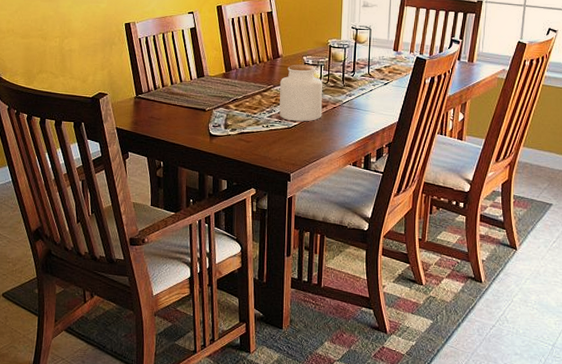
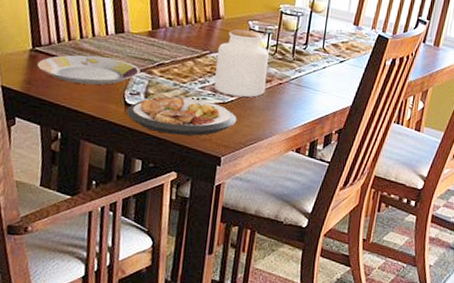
plate: none [141,98,220,121] -> present [37,55,141,85]
plate: none [211,126,301,158] -> present [126,96,237,136]

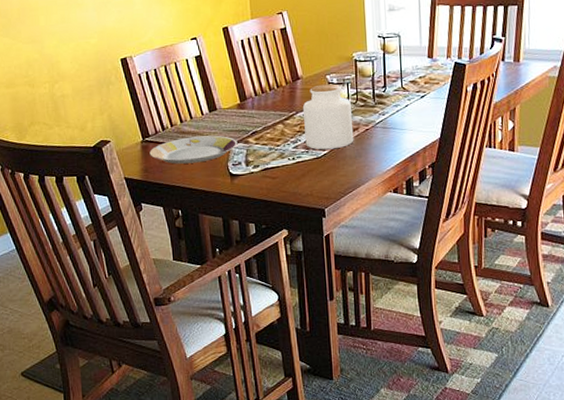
plate: present [126,96,237,136] -> none [233,159,333,196]

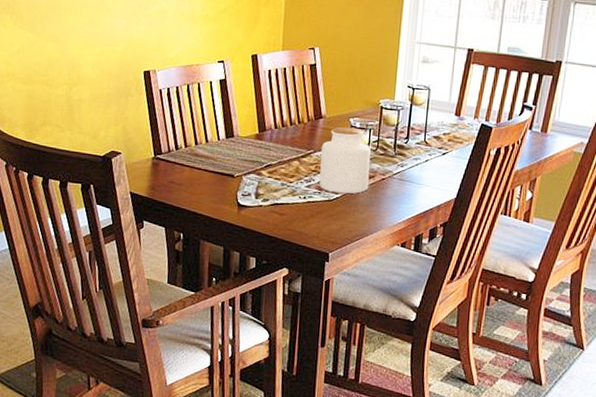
plate: present [149,135,238,164] -> none [159,160,250,188]

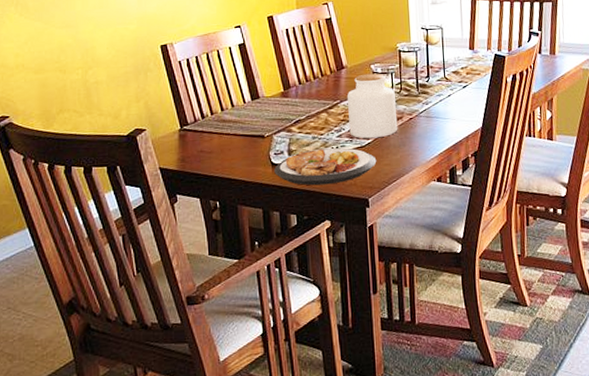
plate: none [240,196,343,234] -> present [274,148,377,186]

